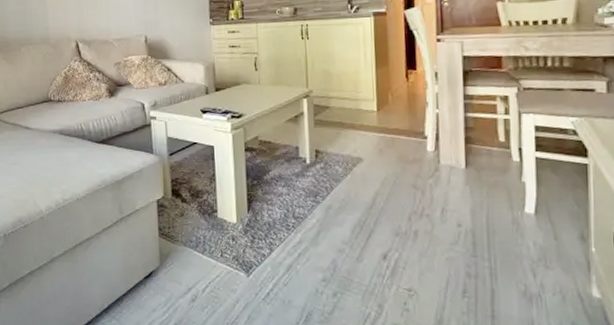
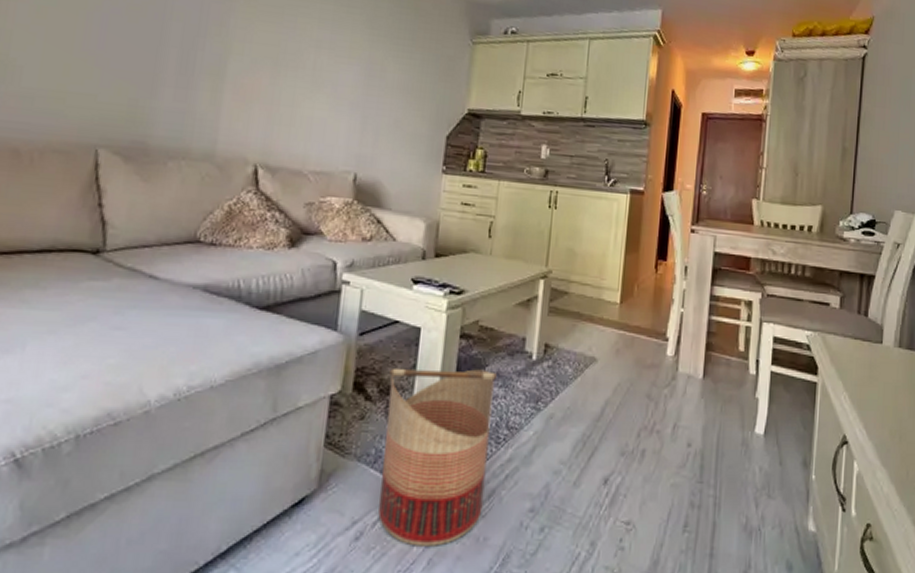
basket: none [196,174,284,306] -> present [378,367,496,546]

